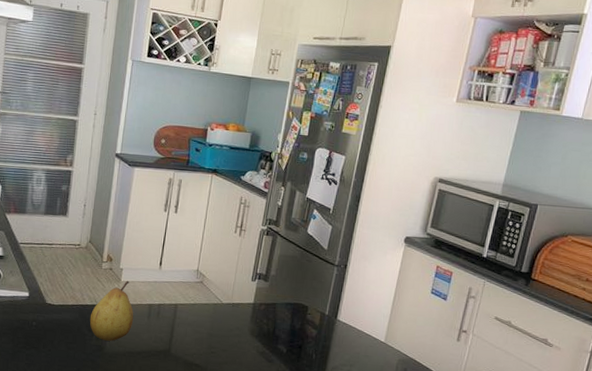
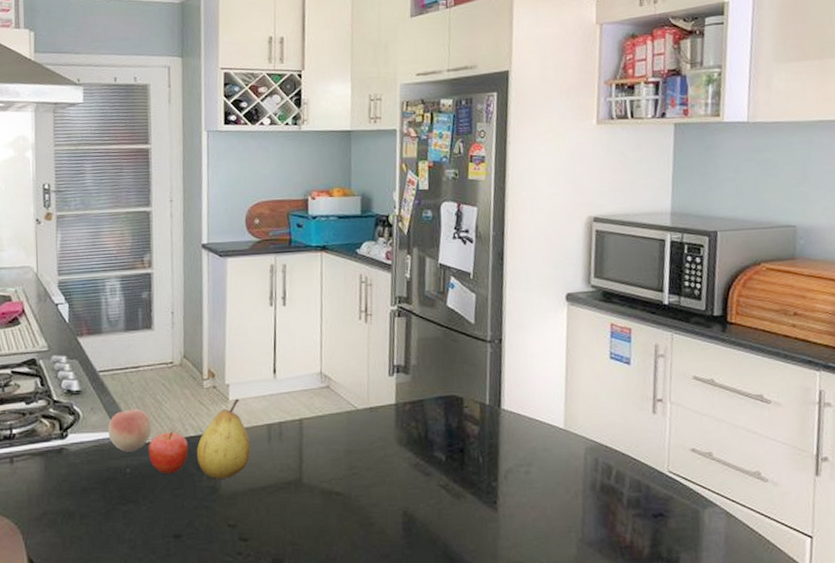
fruit: none [22,276,57,310] -> present [108,408,152,452]
fruit: none [51,298,84,331] -> present [148,431,188,475]

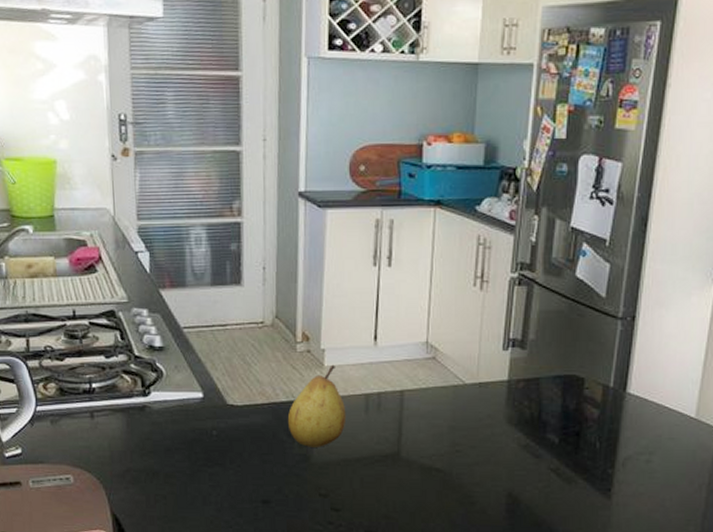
fruit: present [108,408,152,452] -> none [193,369,240,414]
fruit: present [148,431,188,475] -> none [235,395,279,439]

